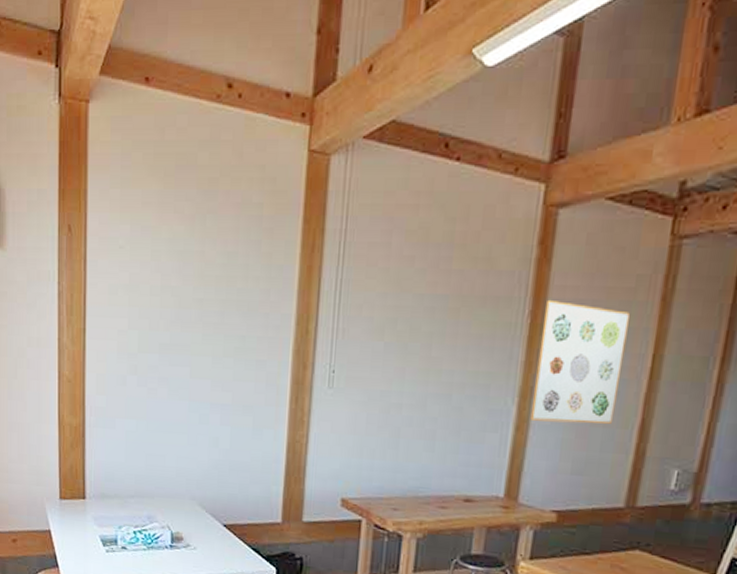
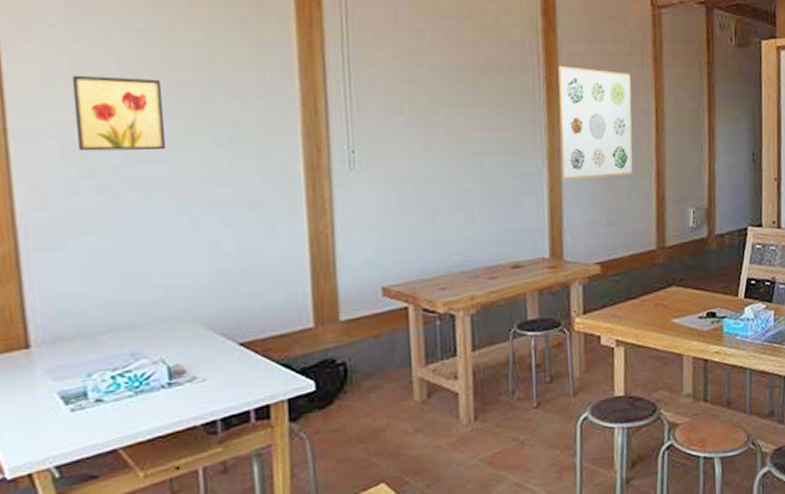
wall art: none [129,288,191,356] -> present [71,75,167,152]

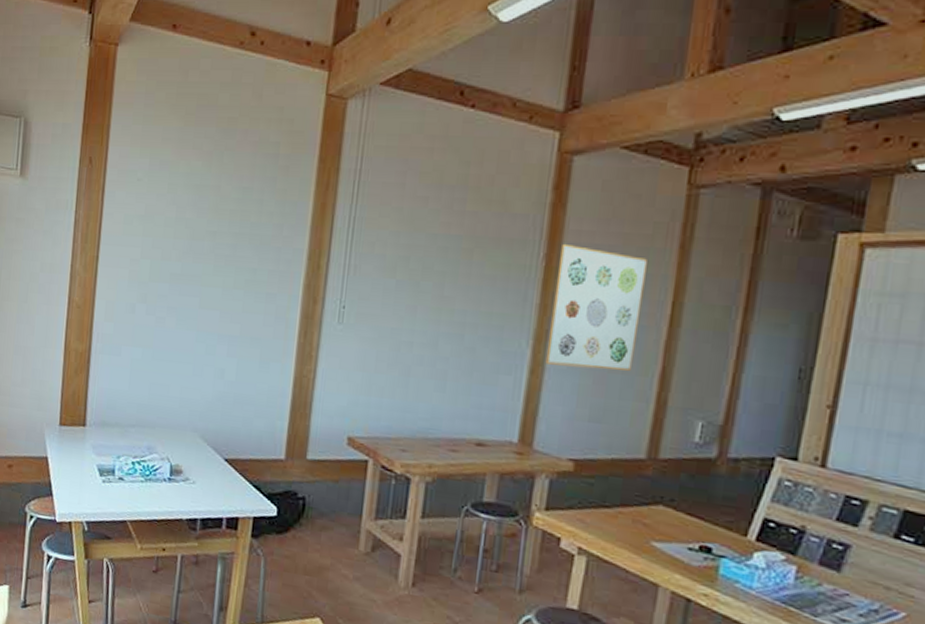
wall art: present [71,75,167,152] -> none [140,219,205,286]

